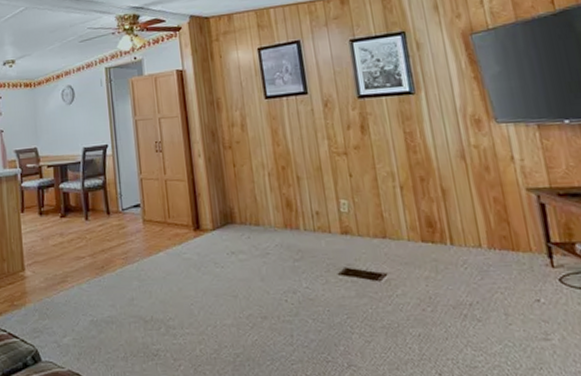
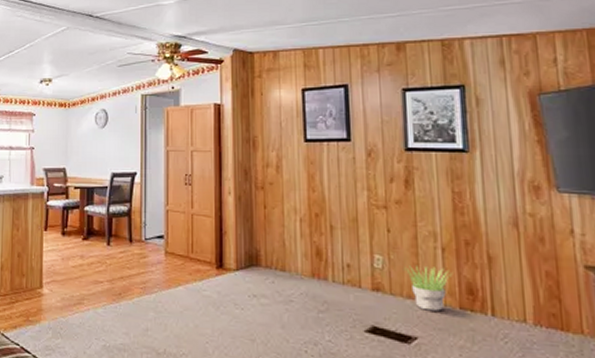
potted plant: none [367,205,412,247] -> present [402,266,452,311]

